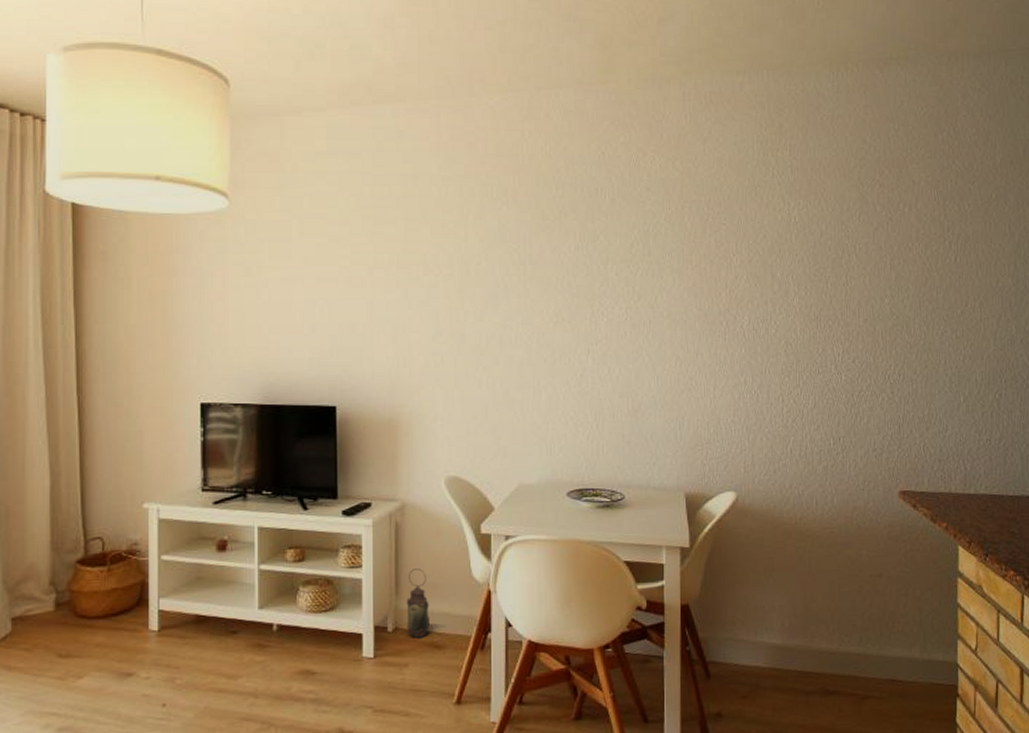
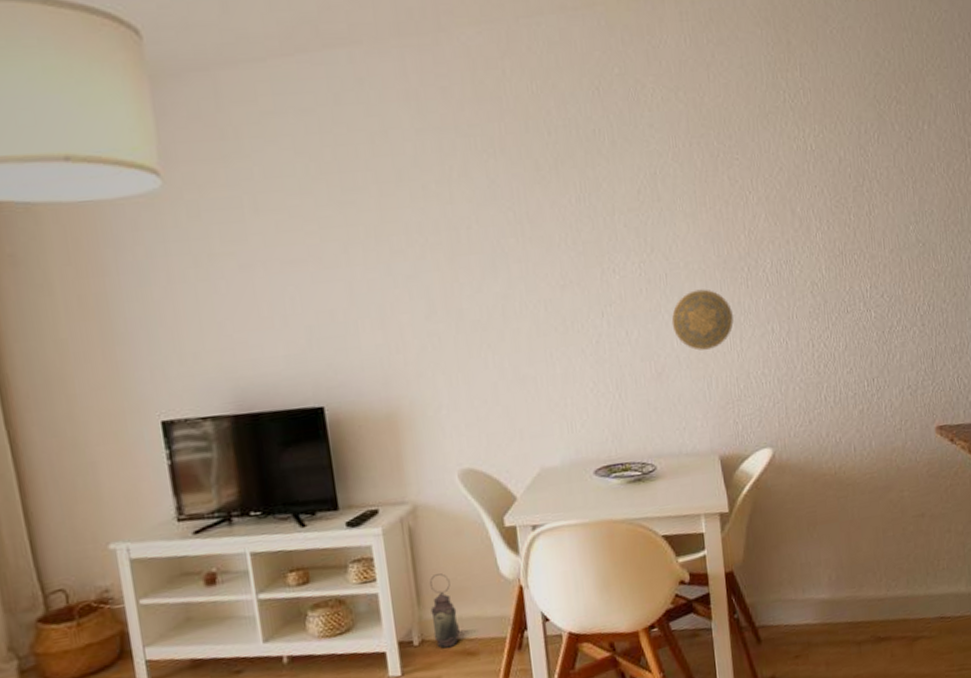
decorative plate: none [651,338,709,393] -> present [671,289,734,351]

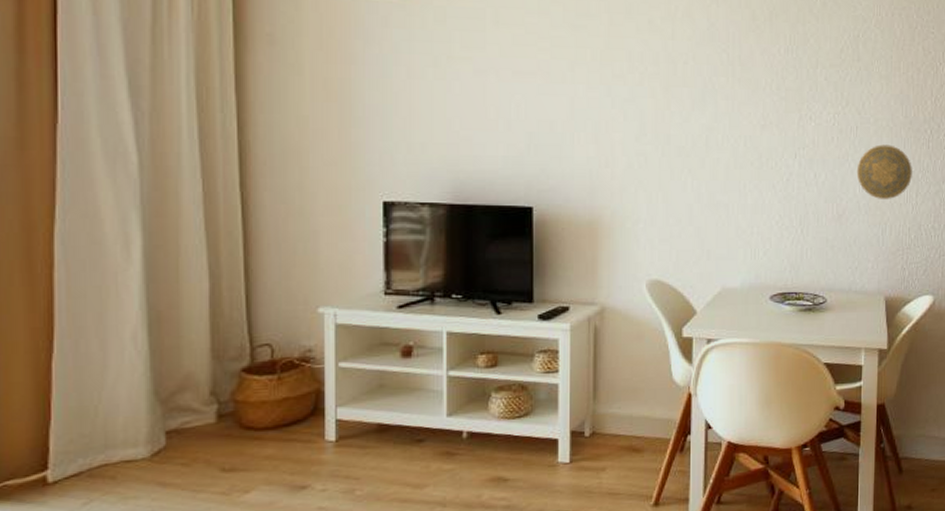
lantern: present [429,573,460,649] -> none [604,373,628,443]

